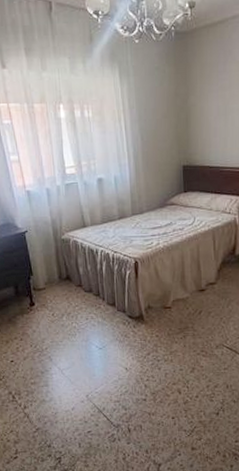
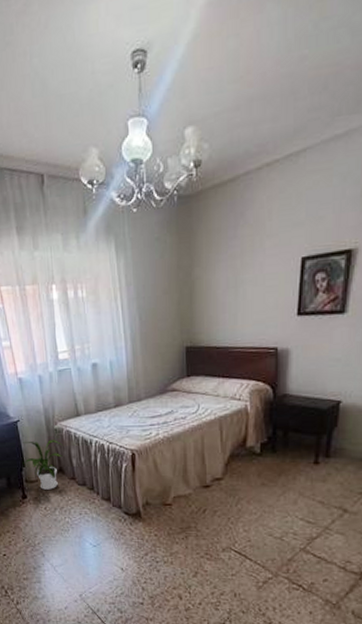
house plant: none [30,249,70,297] -> present [23,440,63,490]

